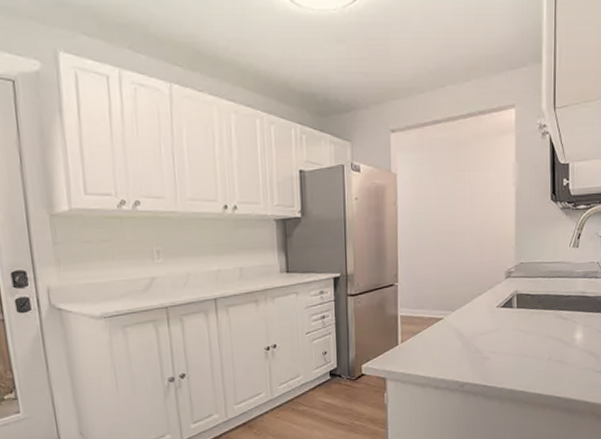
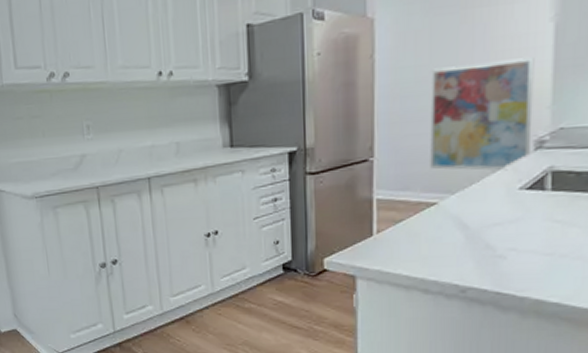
wall art: none [437,211,504,294] -> present [430,57,535,171]

